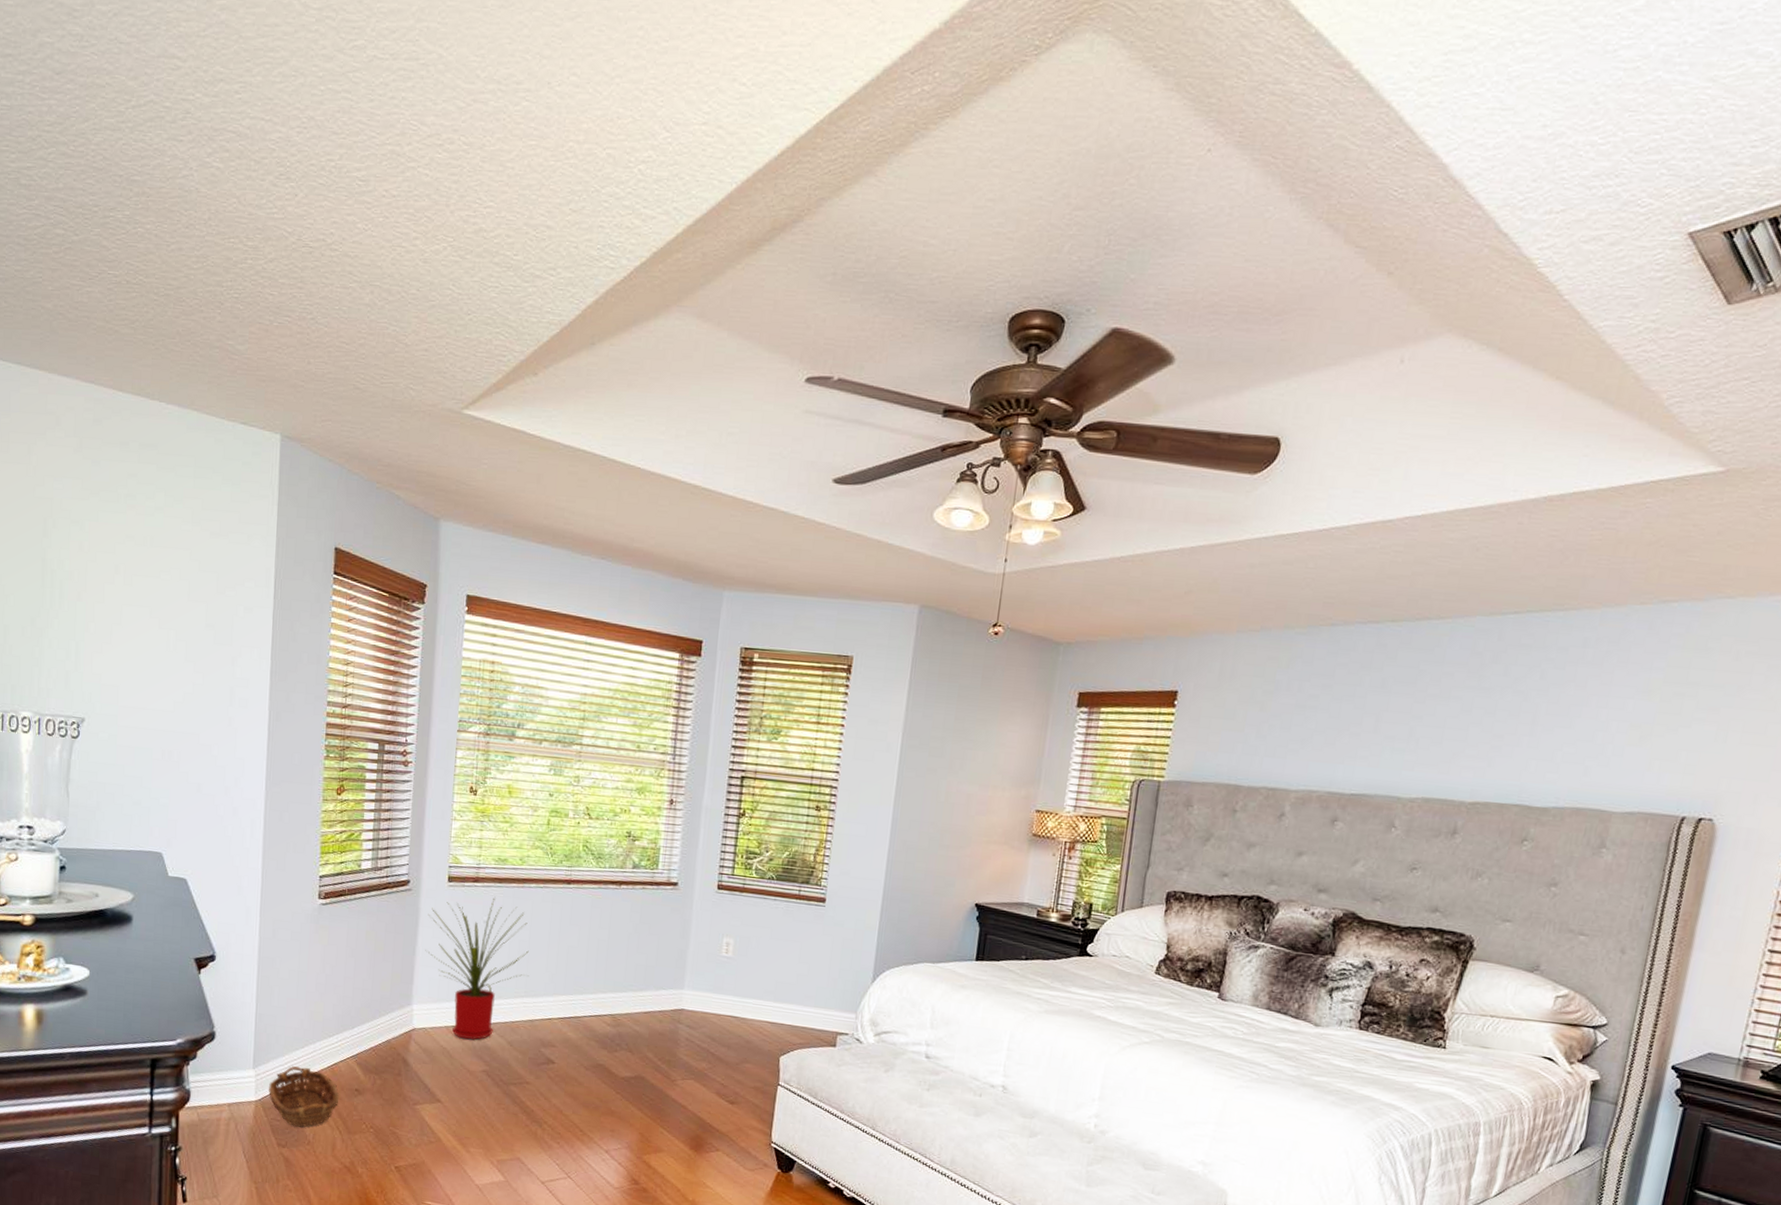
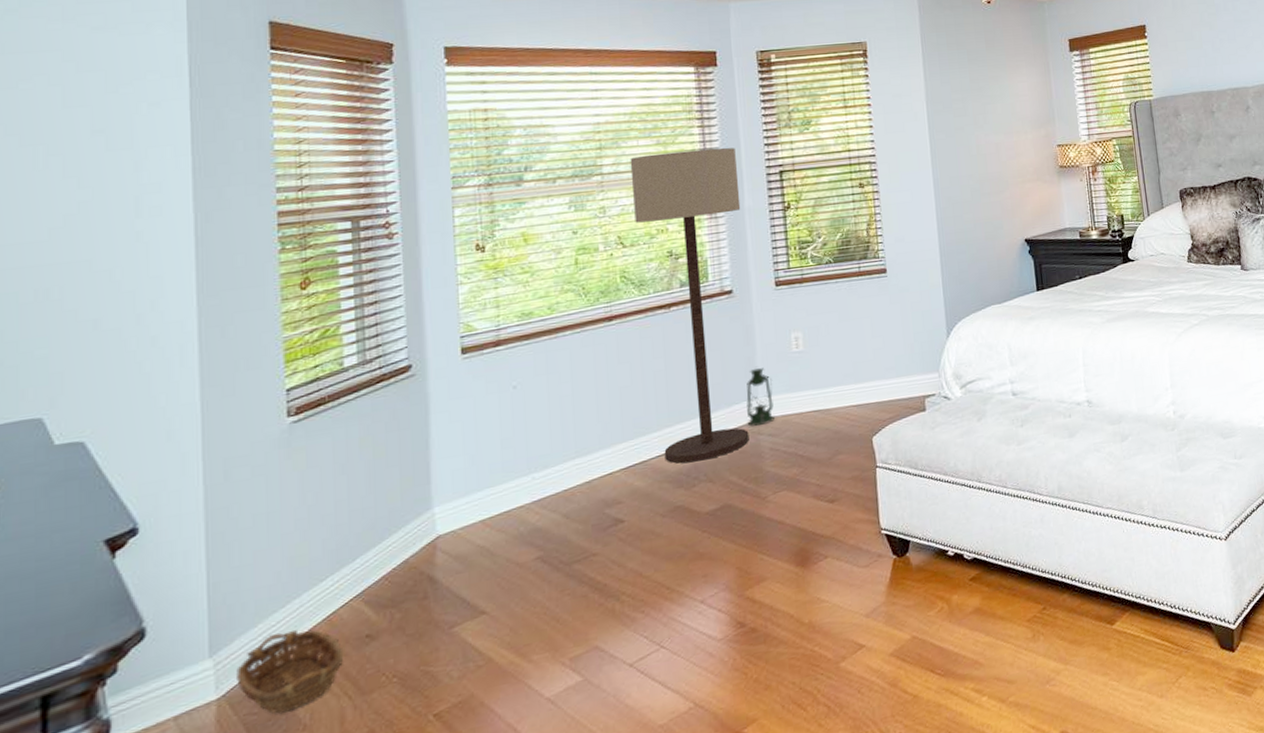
house plant: present [425,896,529,1040] -> none [440,356,578,529]
floor lamp: none [595,734,704,1032] -> present [630,147,749,464]
lantern: none [671,960,699,1016] -> present [746,366,774,427]

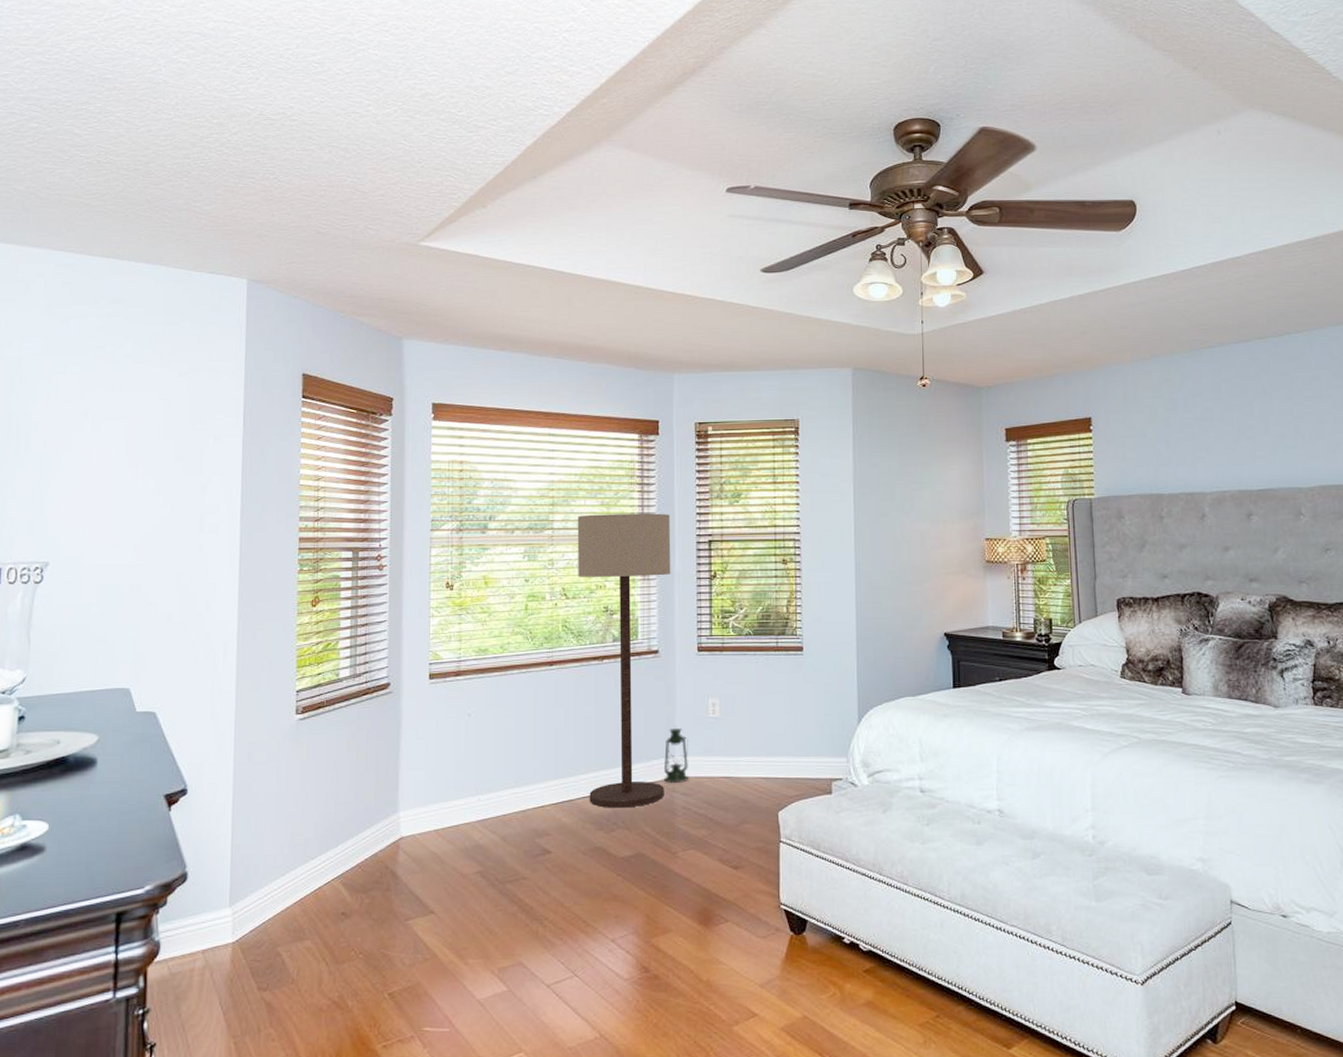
basket: present [236,629,344,714] -> none [247,896,325,965]

